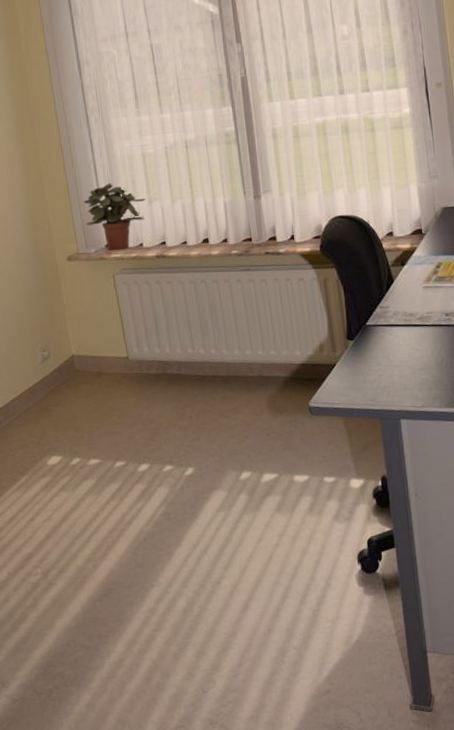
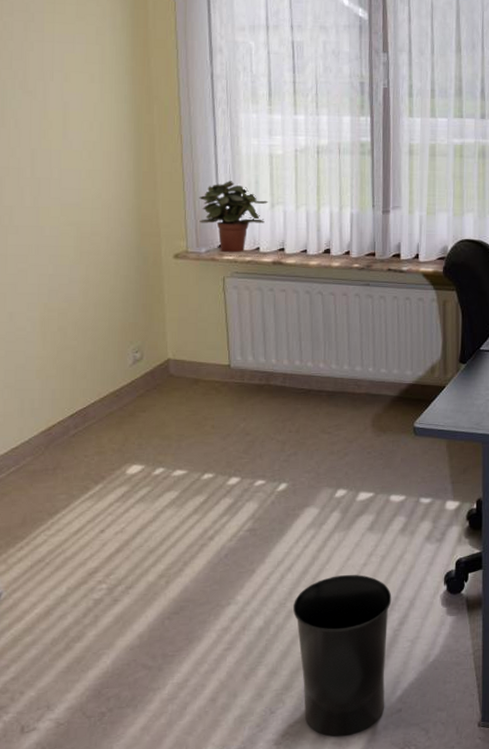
waste bin: none [213,555,312,718] -> present [293,574,392,737]

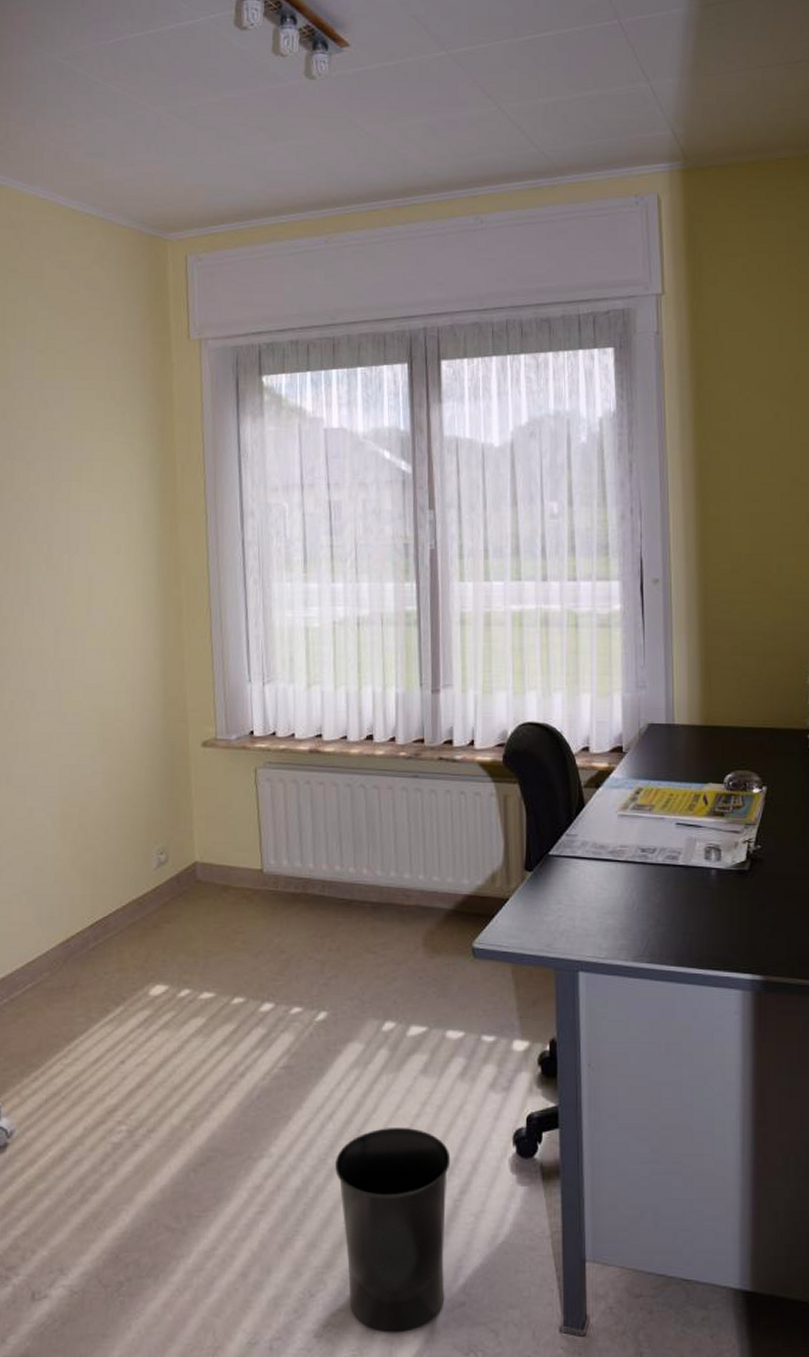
potted plant: present [199,181,269,253] -> none [229,658,305,740]

